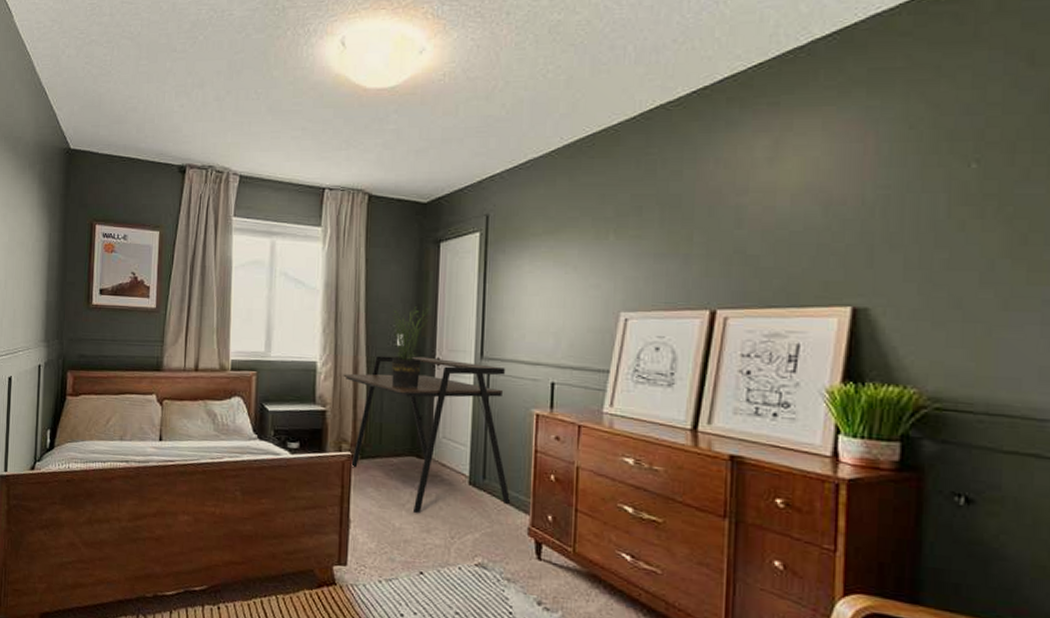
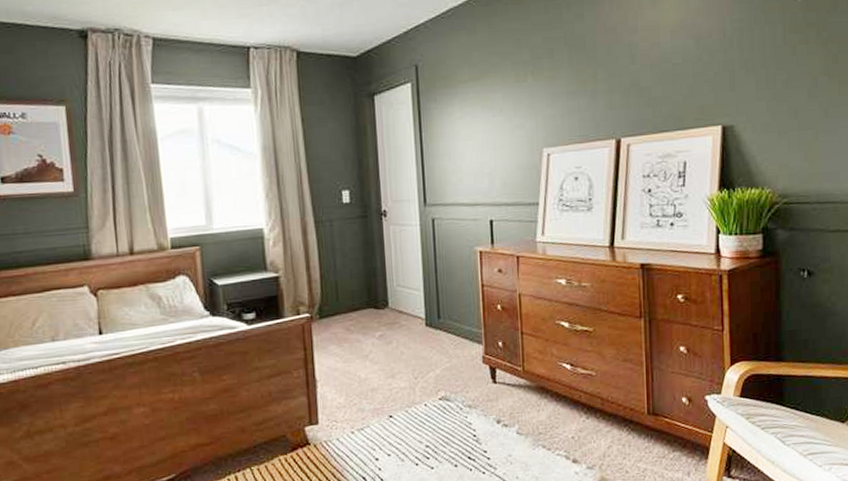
desk: present [343,355,511,513] -> none [292,210,465,361]
potted plant: present [391,306,430,389] -> none [332,162,371,245]

